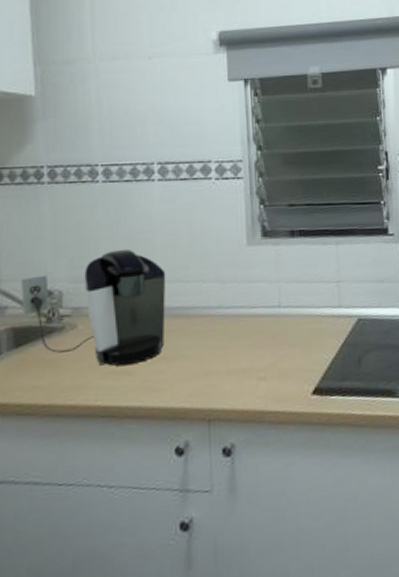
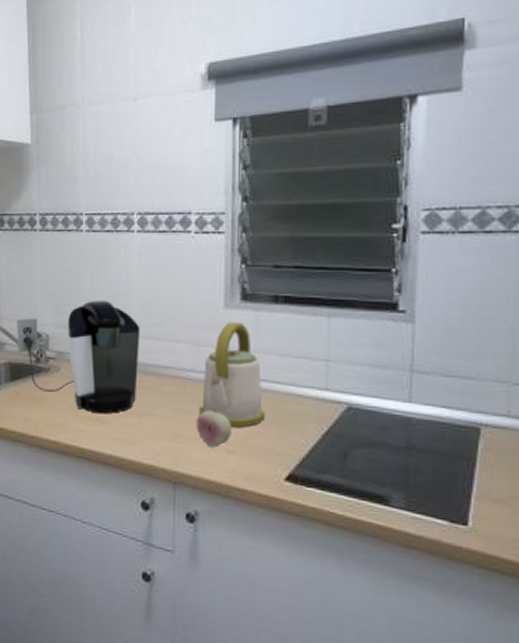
fruit: none [227,342,261,378] -> present [196,411,232,448]
kettle: none [229,256,291,354] -> present [198,322,266,427]

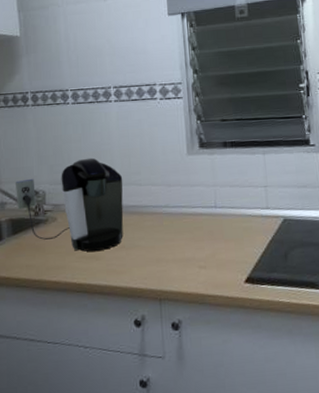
fruit: present [196,411,232,448] -> none [173,236,202,266]
kettle: present [198,322,266,427] -> none [174,164,226,247]

